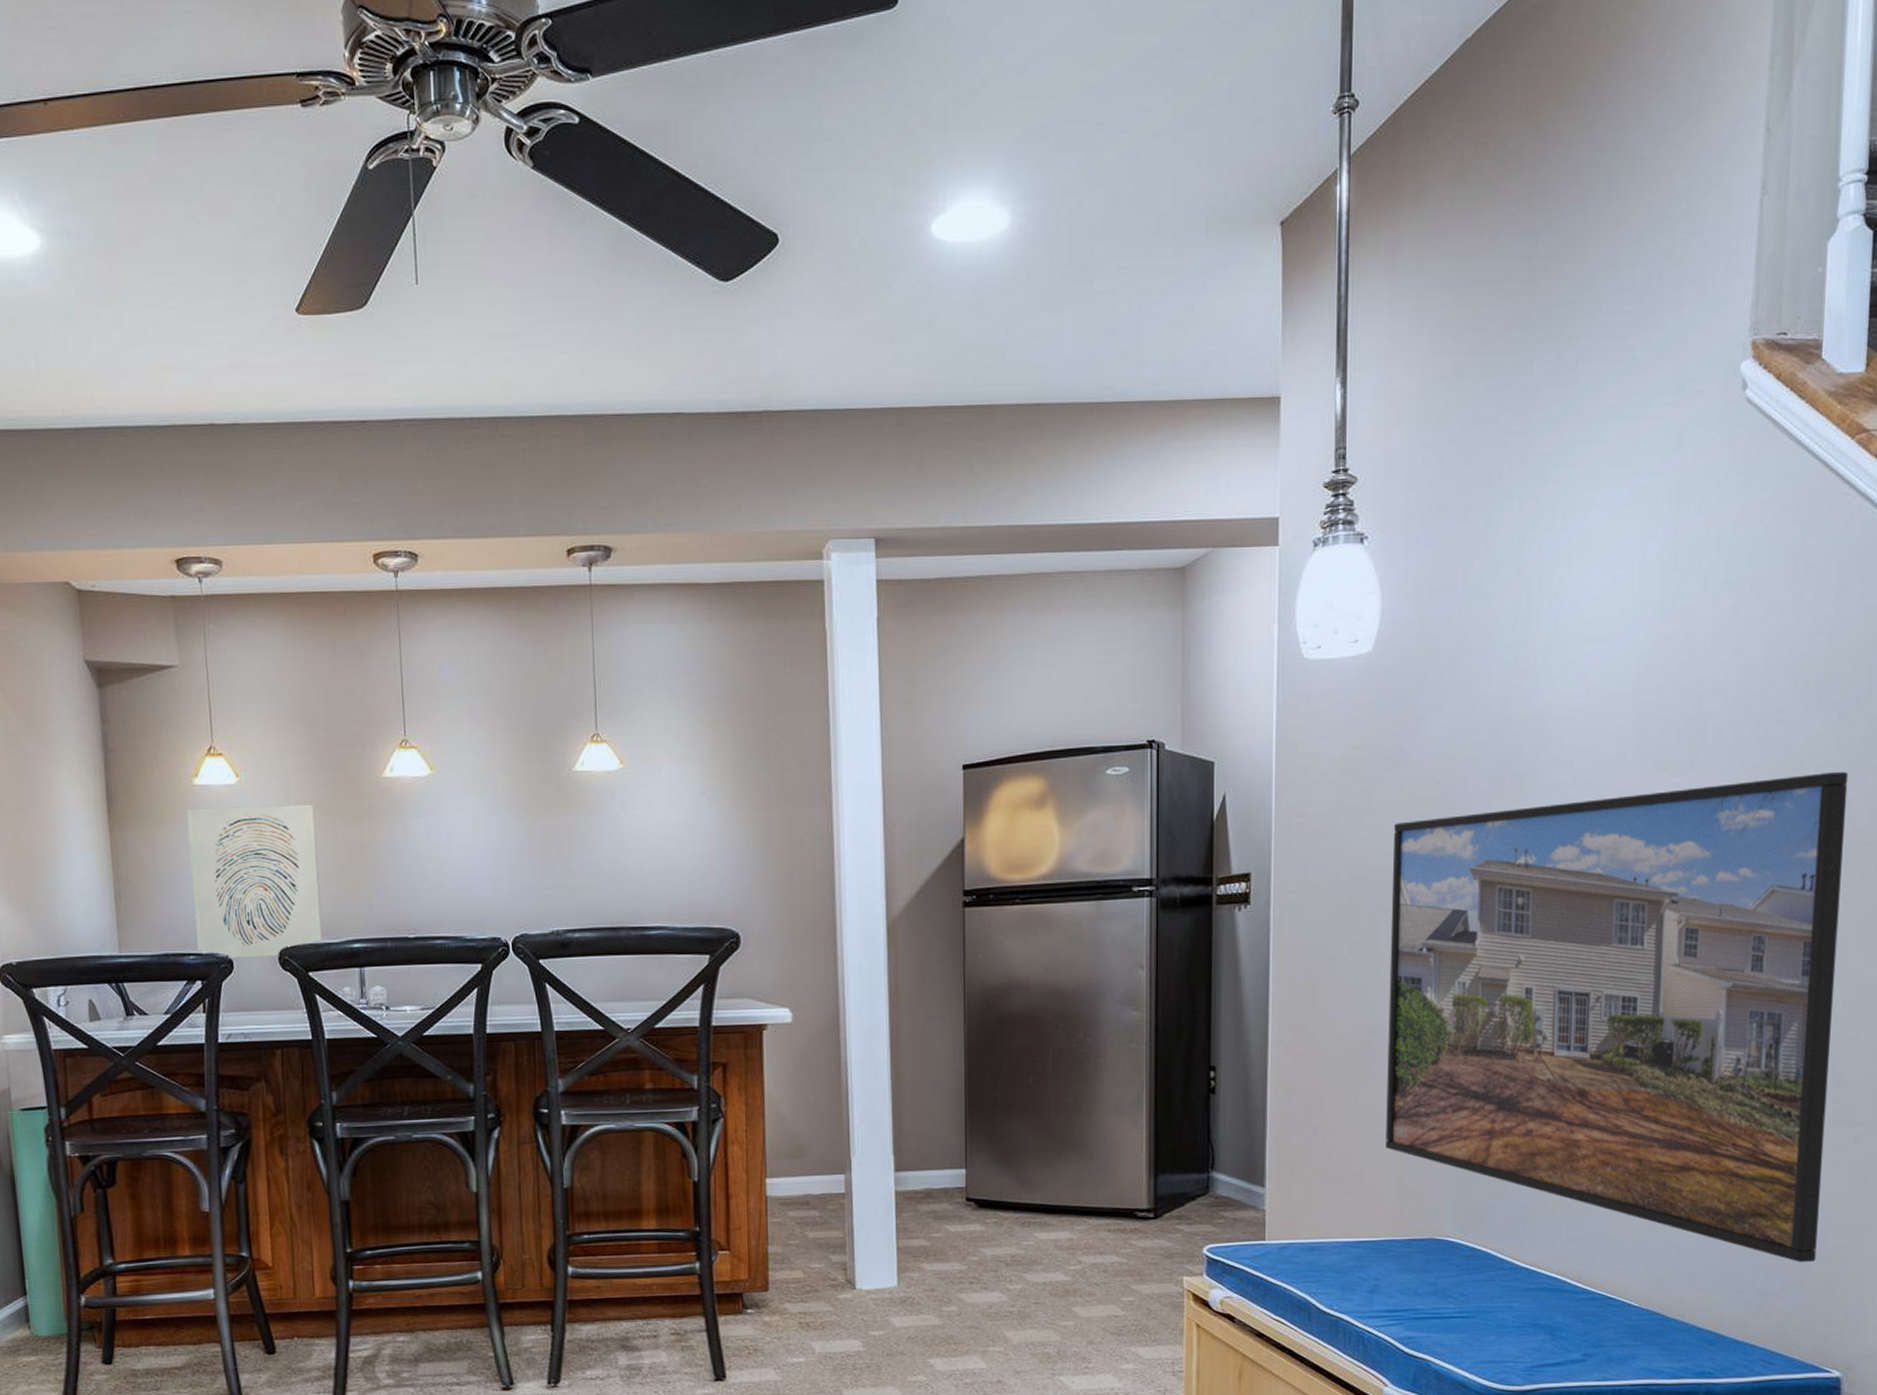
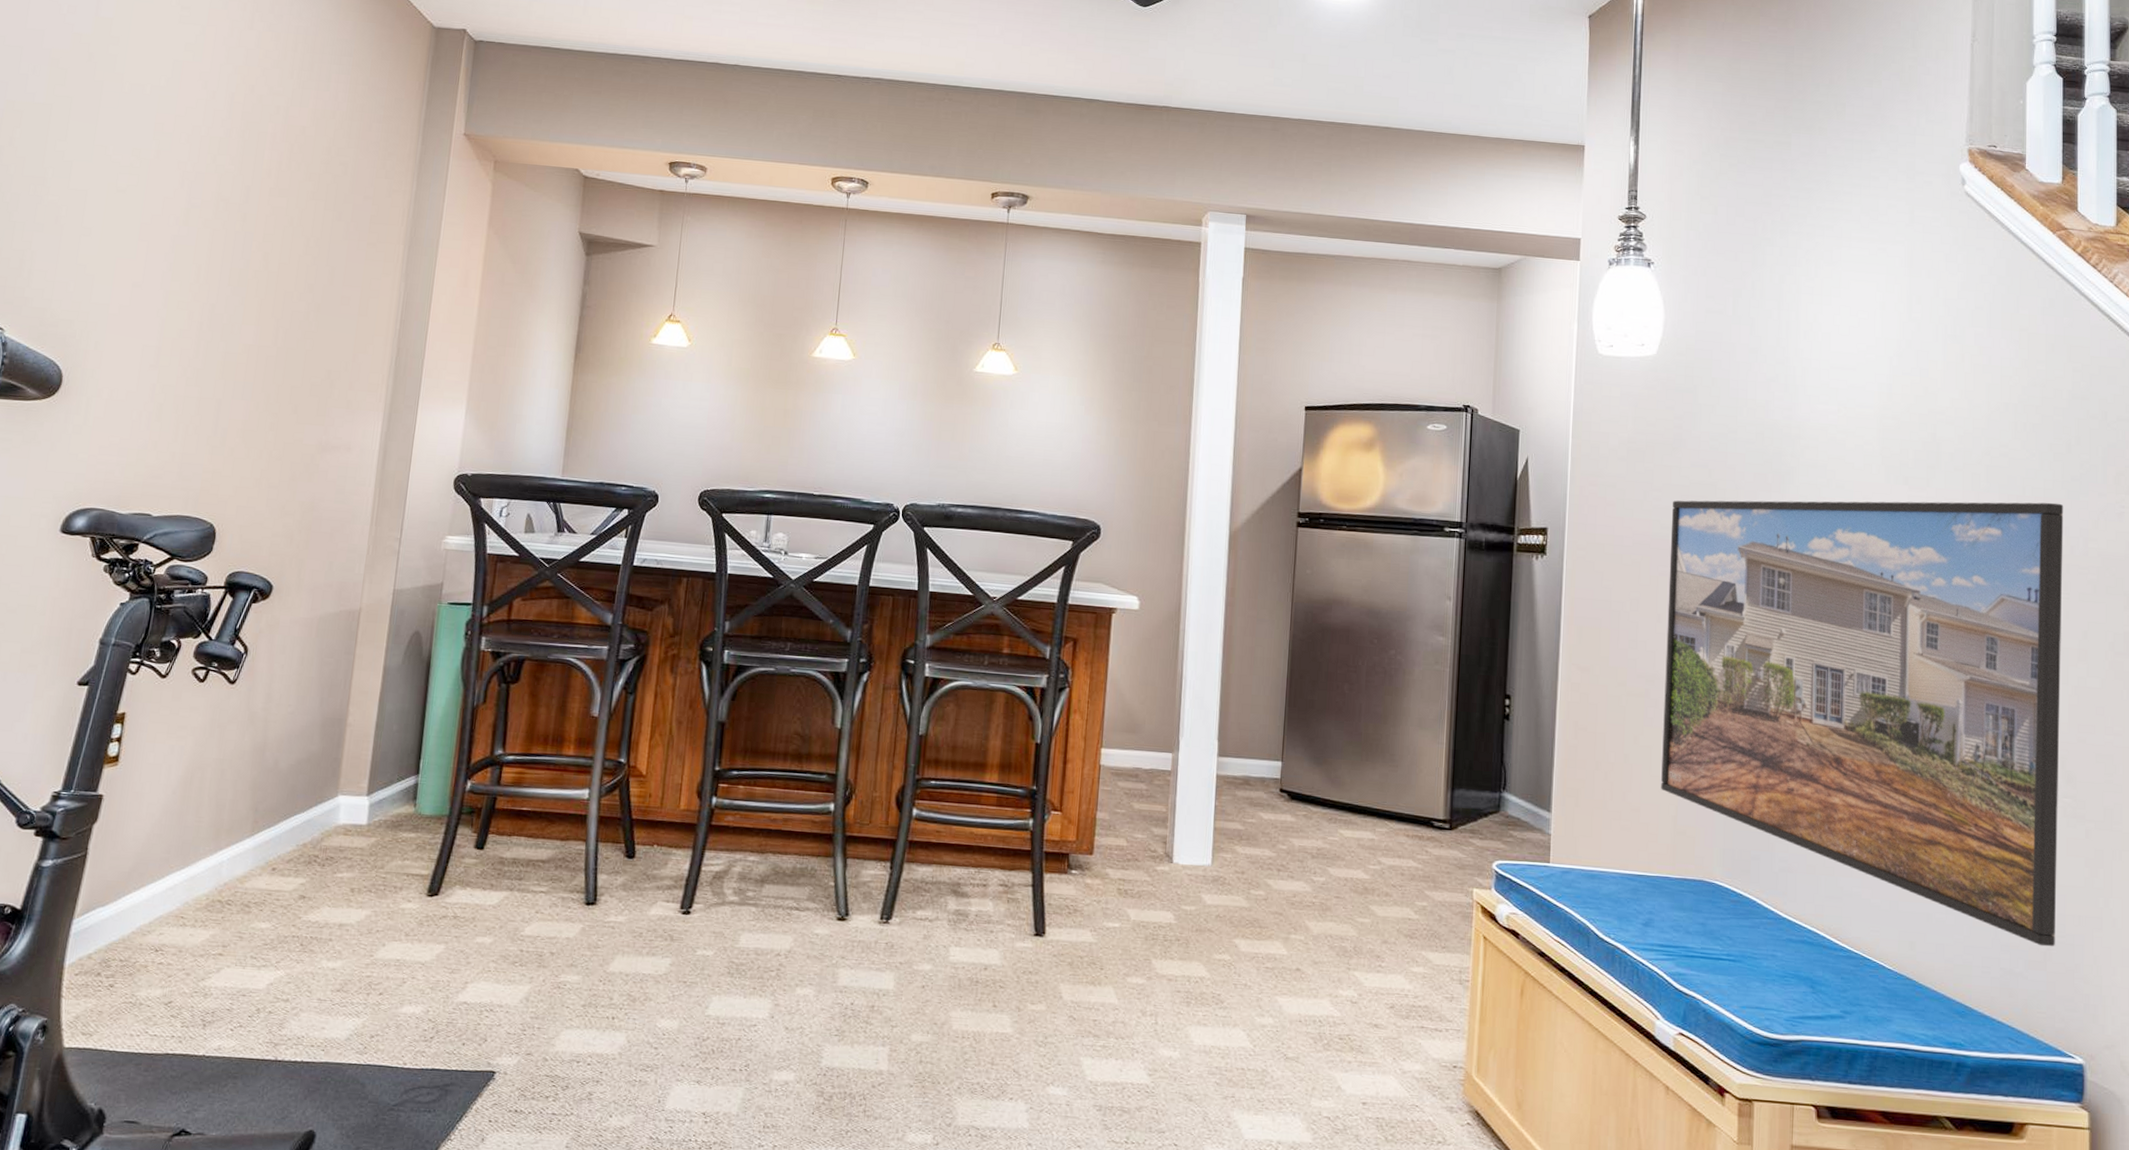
wall art: present [187,804,323,959] -> none [629,362,751,497]

